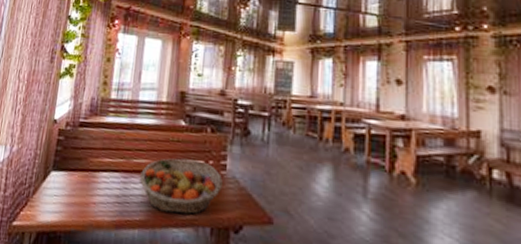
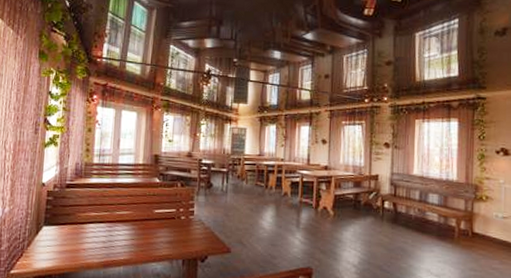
fruit basket: present [140,158,223,215] -> none [123,208,191,252]

